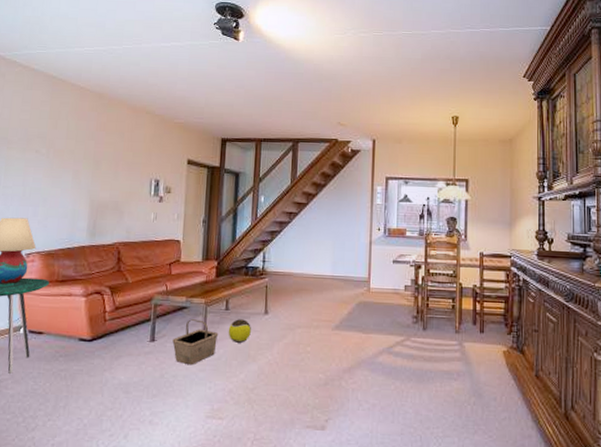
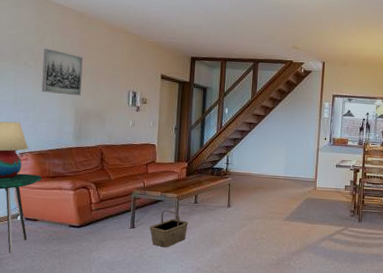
wall art: none [53,133,101,186] -> present [41,48,83,96]
decorative ball: present [228,319,251,343] -> none [196,211,216,230]

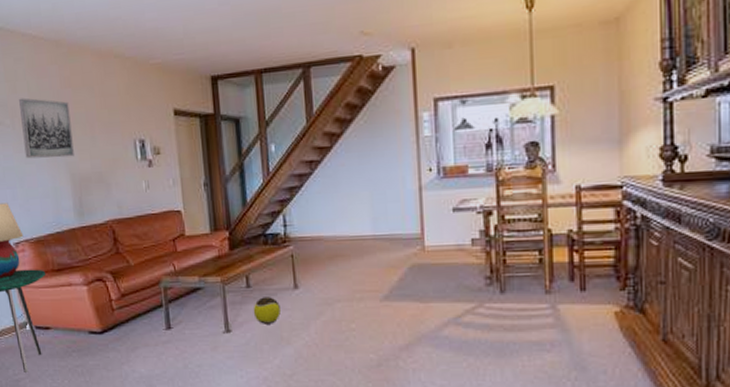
basket: present [149,210,189,248] -> none [191,301,243,353]
decorative ball: none [196,211,216,230] -> present [253,297,281,324]

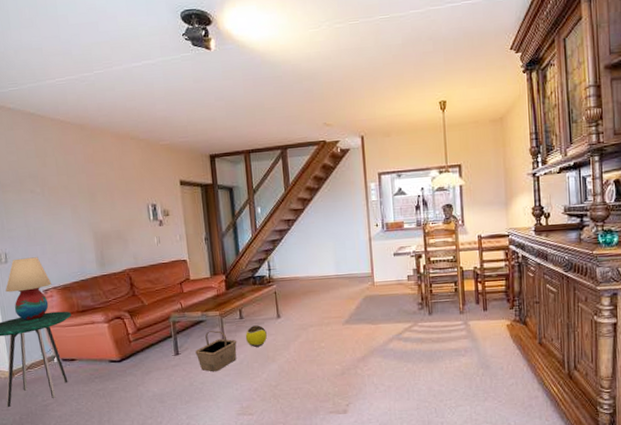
wall art: present [19,97,74,159] -> none [48,170,97,220]
basket: none [191,301,243,353] -> present [195,330,237,372]

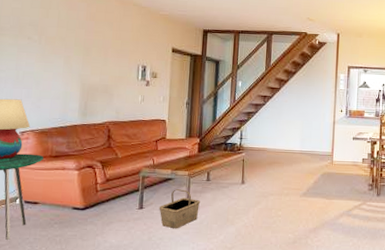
decorative ball: present [245,325,267,347] -> none [209,188,230,209]

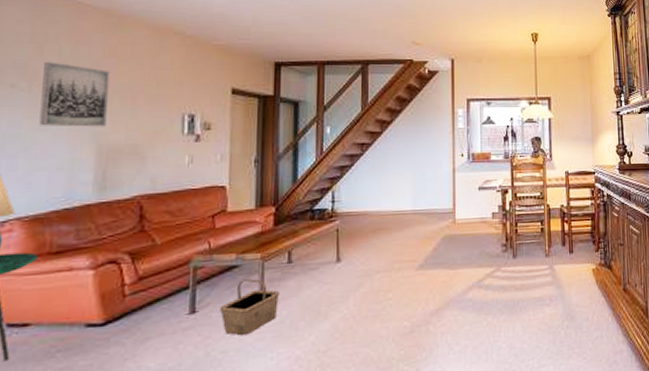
wall art: none [45,22,91,71] -> present [39,61,110,127]

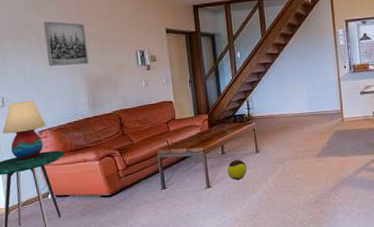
basket: present [220,279,280,336] -> none [181,165,220,204]
decorative ball: none [292,271,321,300] -> present [227,160,247,180]

